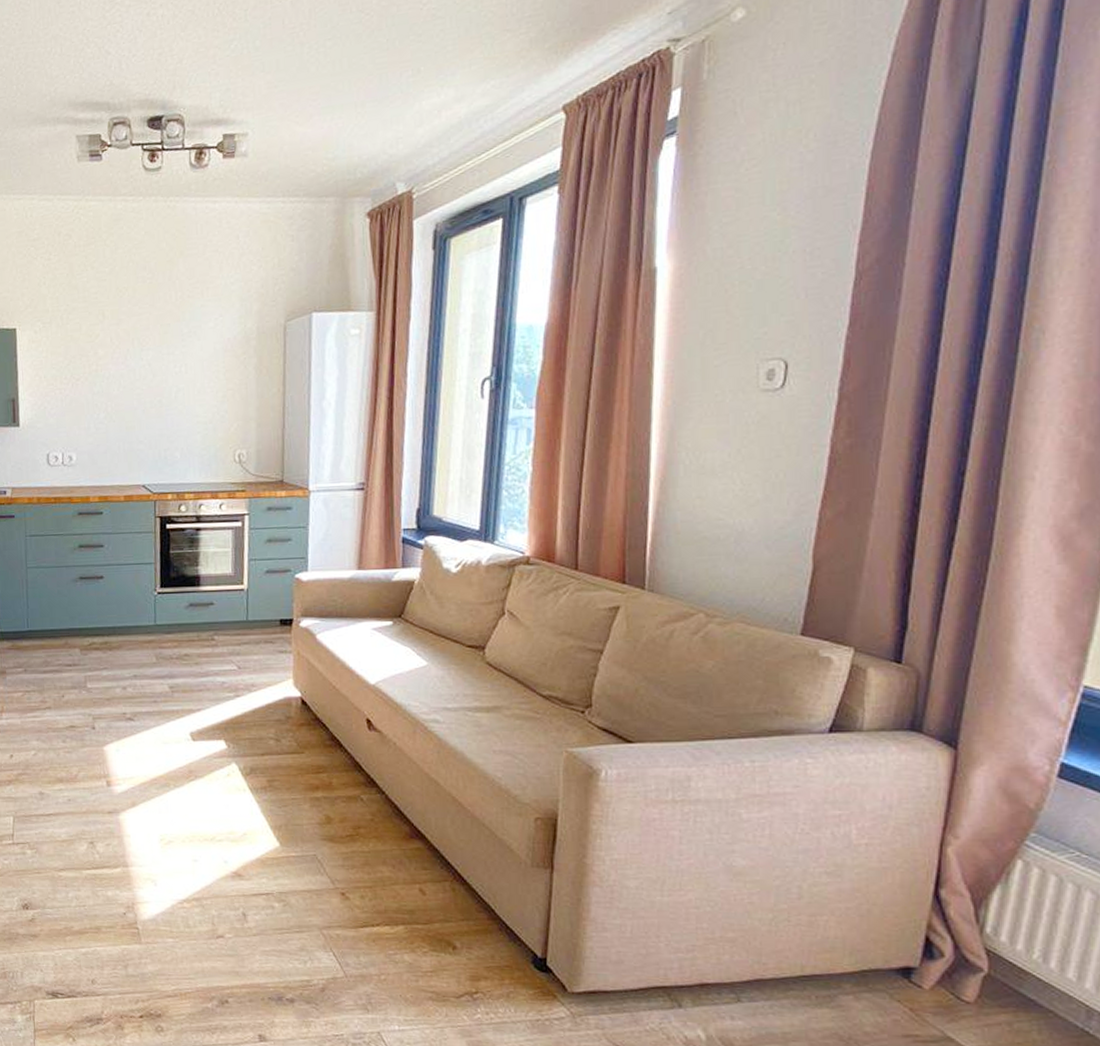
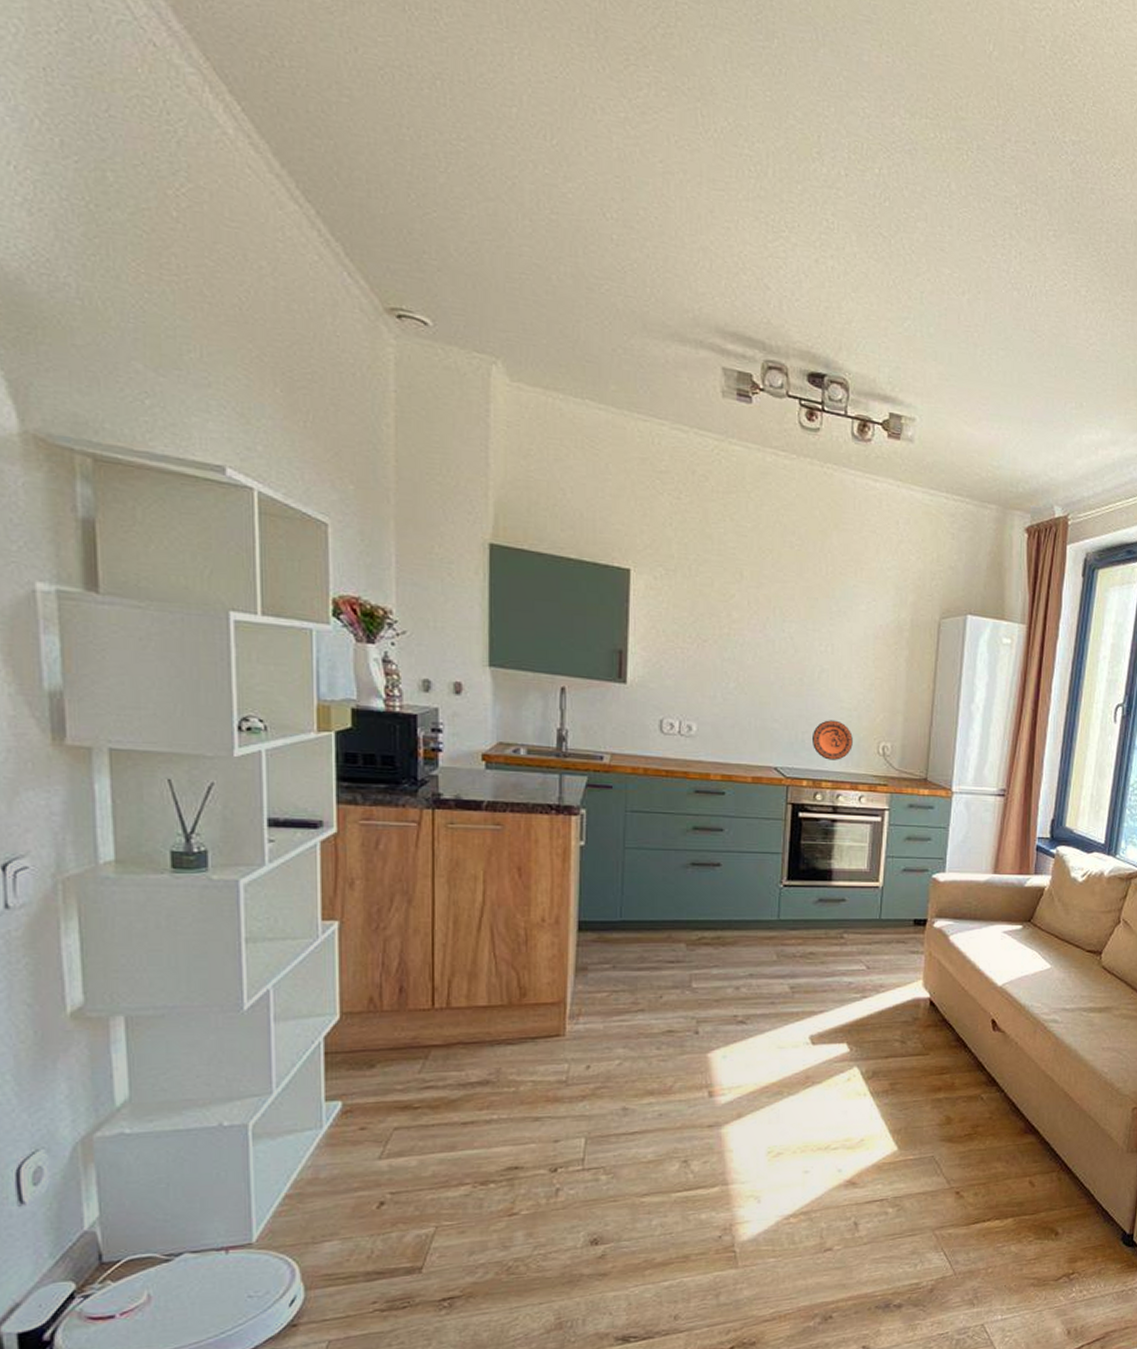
decorative plate: none [173,434,211,473] -> present [811,720,853,760]

